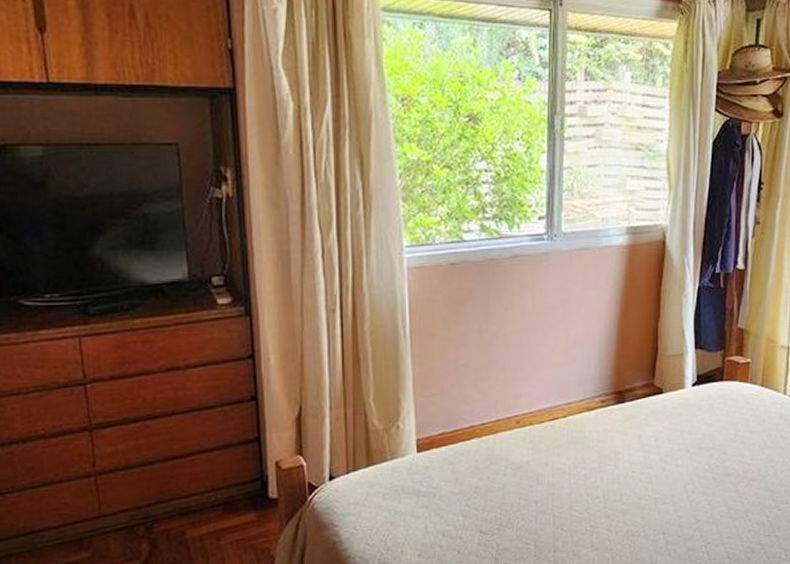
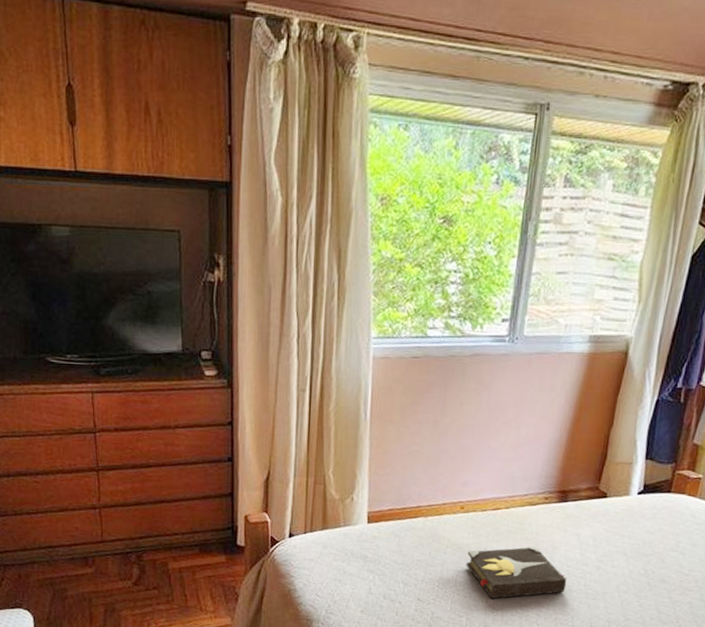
hardback book: none [528,454,634,520] -> present [466,546,567,600]

